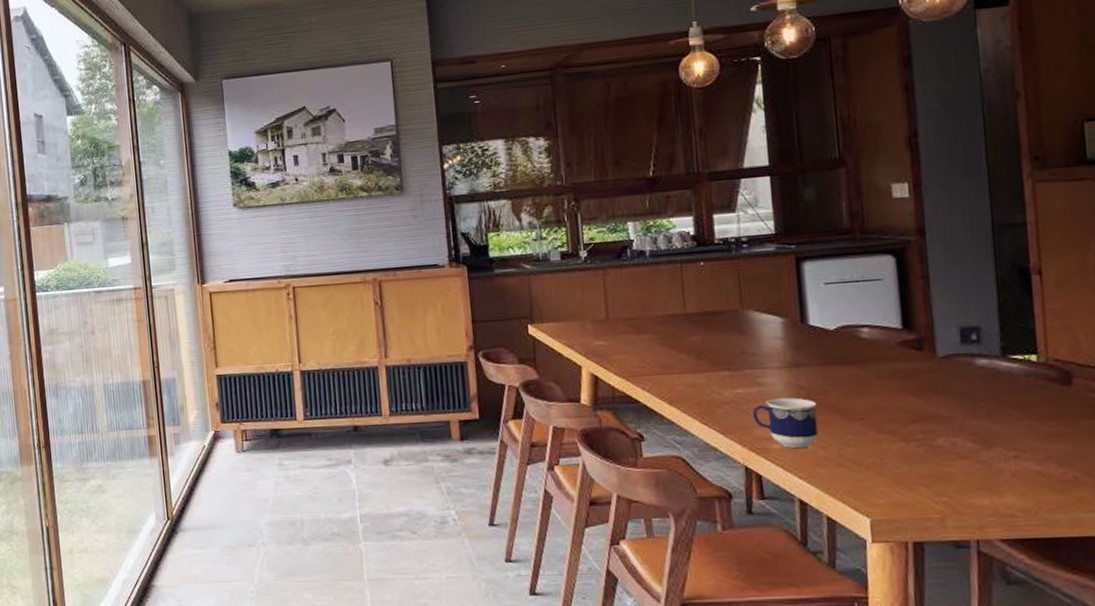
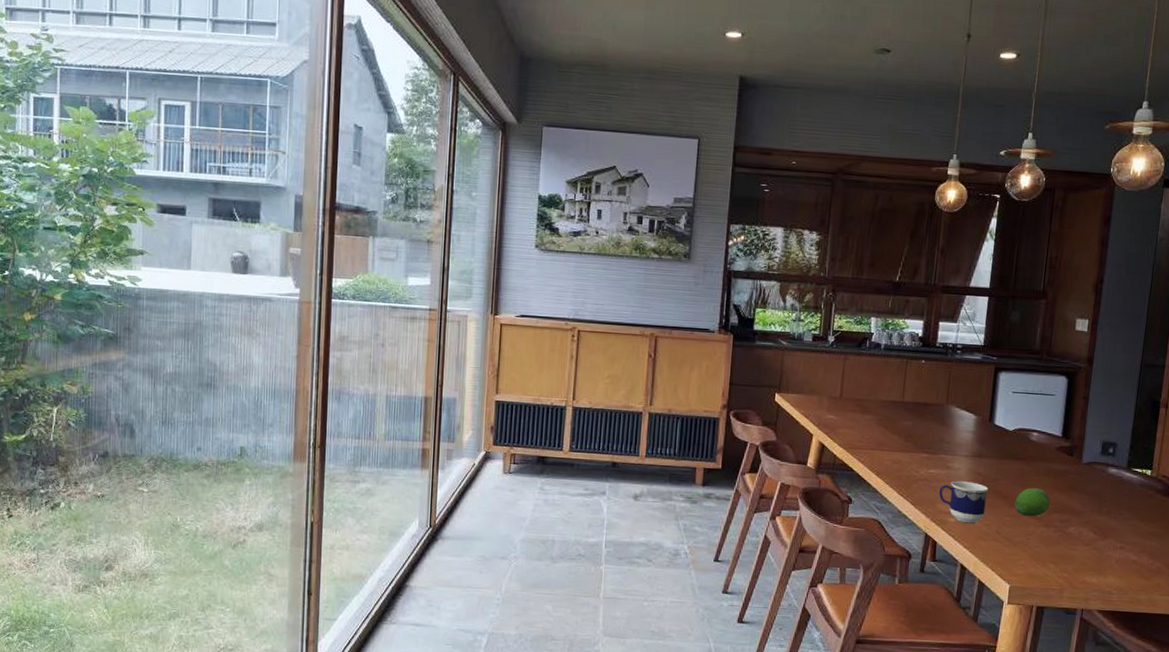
fruit: none [855,395,904,431] -> present [1014,488,1050,517]

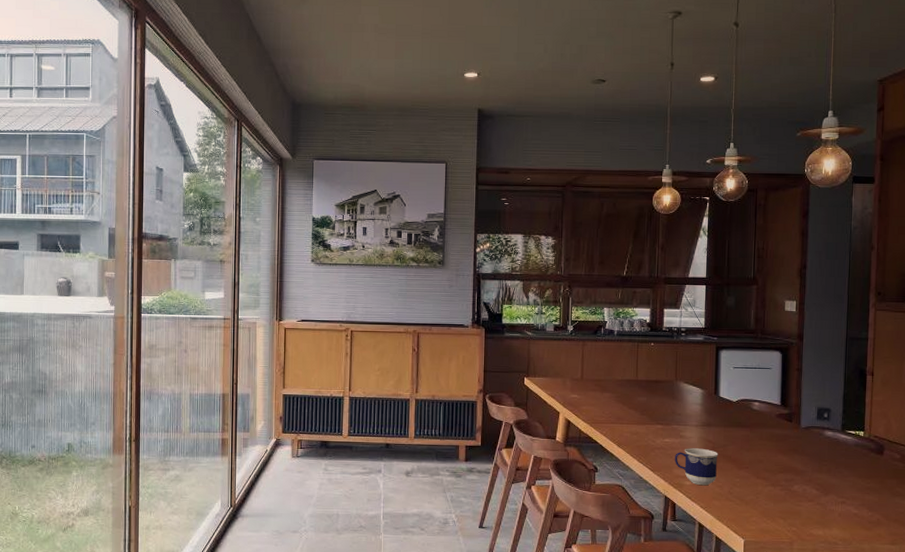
fruit: present [1014,488,1050,517] -> none [743,452,775,478]

